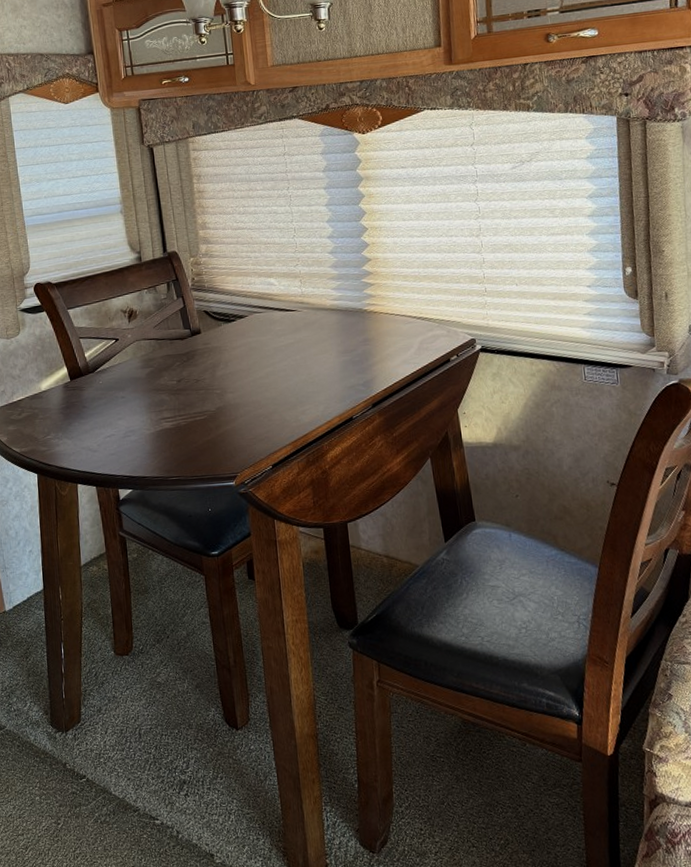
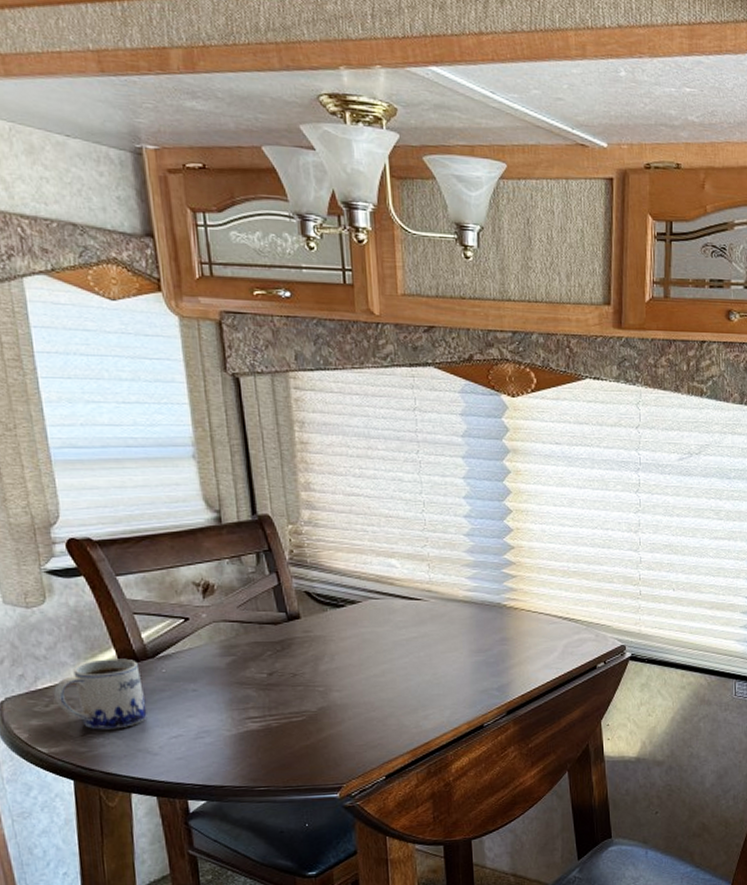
mug: none [24,374,89,433] -> present [54,658,147,730]

